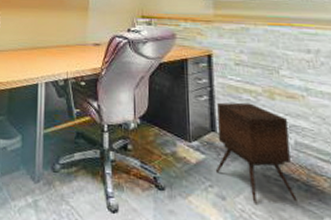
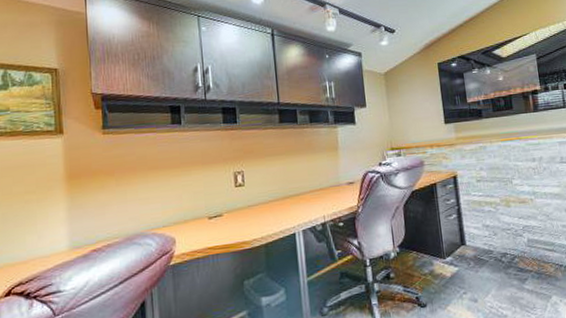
side table: present [215,102,298,204] -> none [465,213,532,299]

